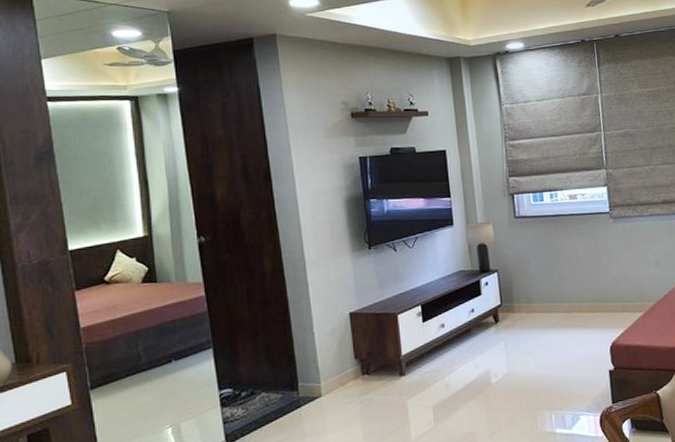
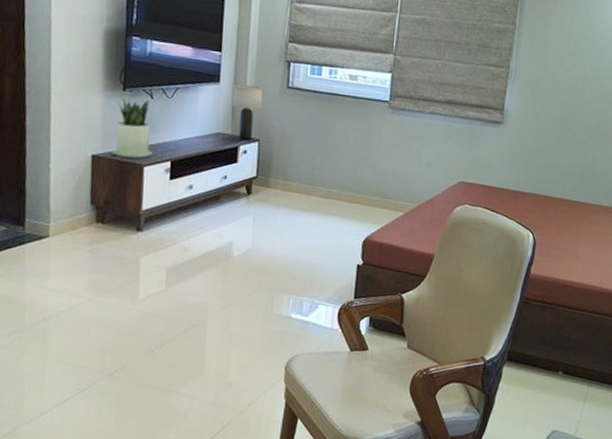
planter: none [367,253,403,310] -> present [112,98,152,159]

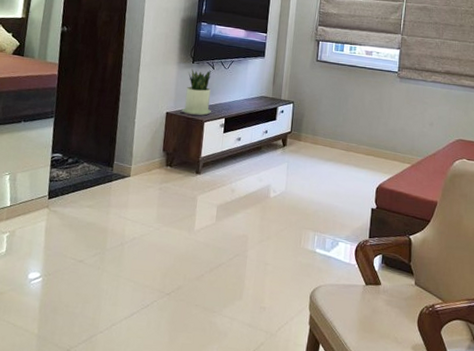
table lamp: present [231,84,263,140] -> none [273,58,298,102]

